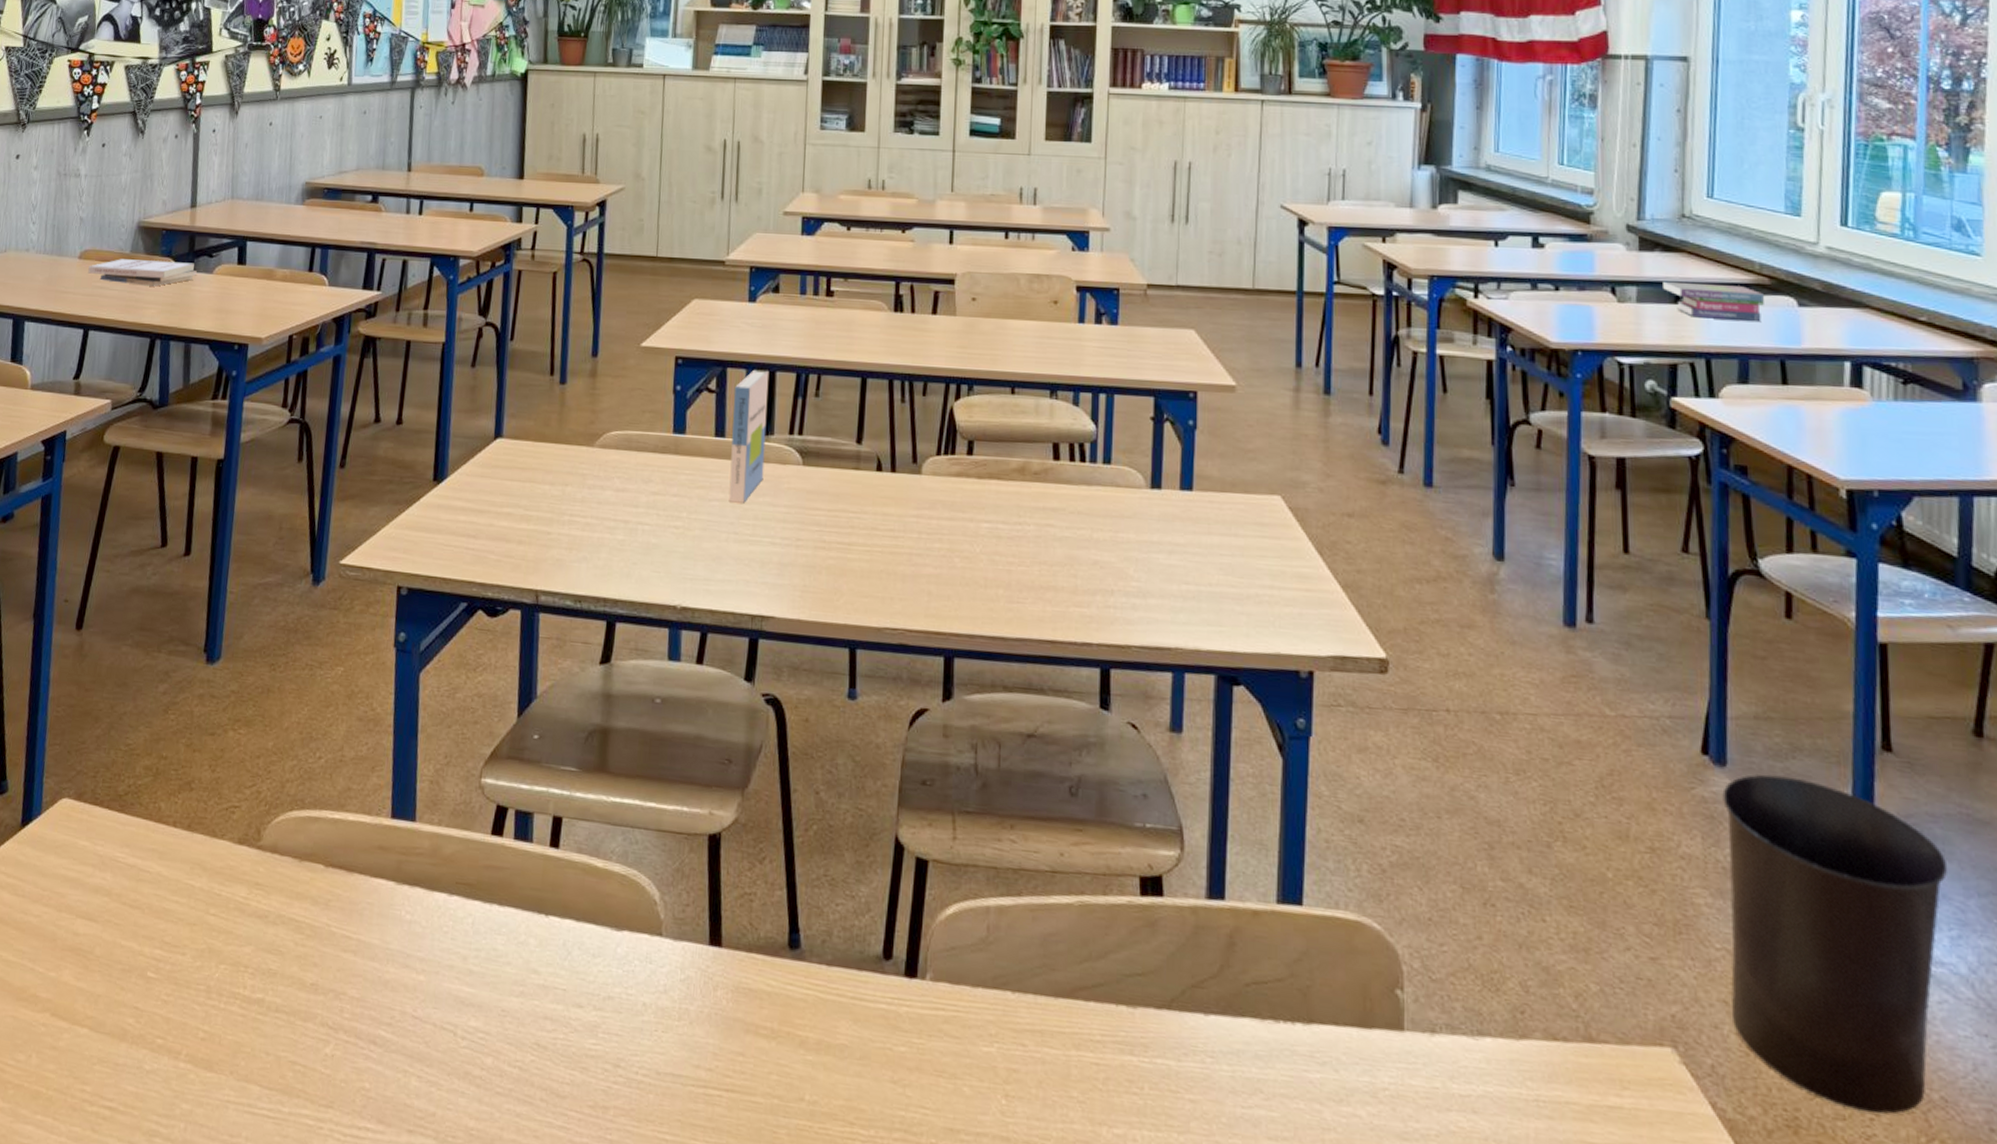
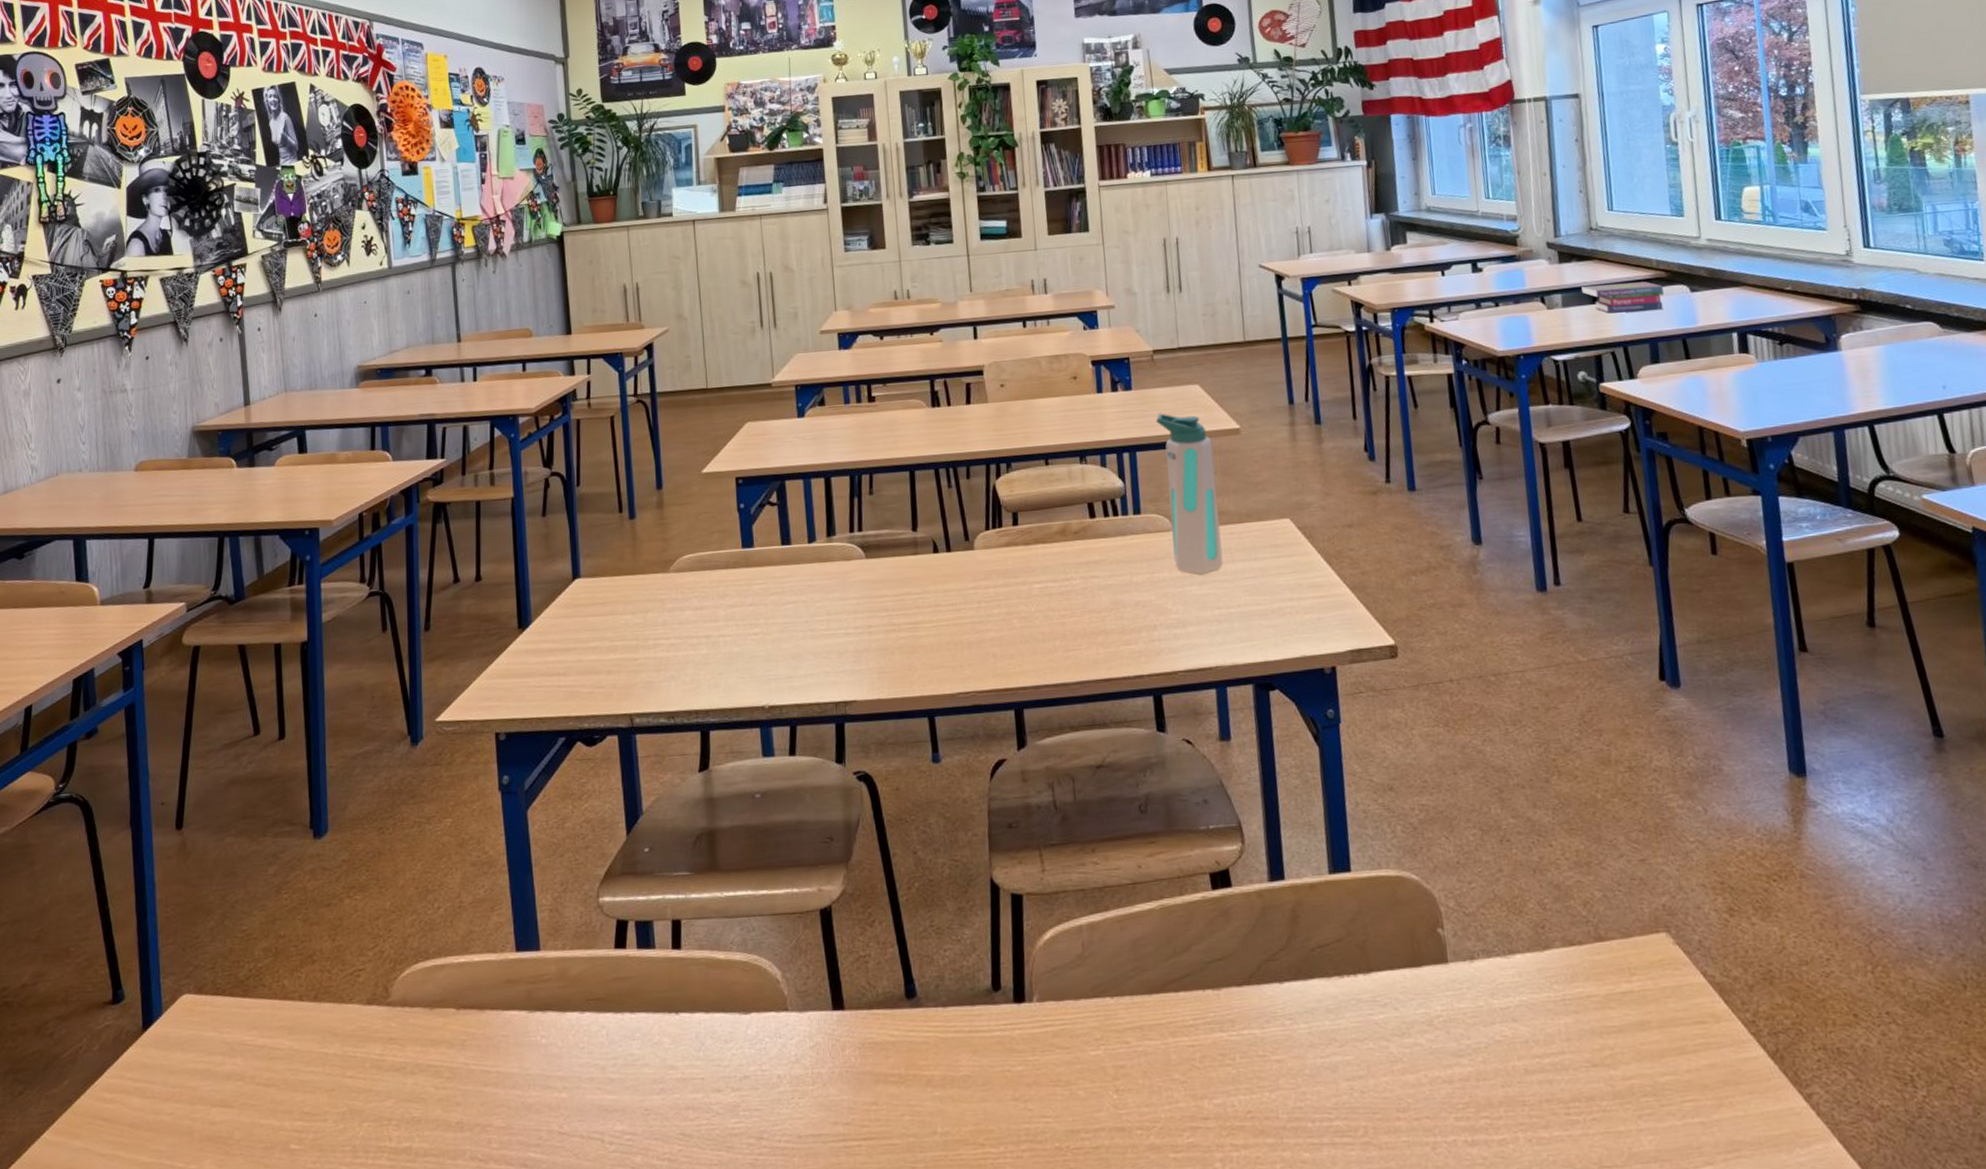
books: present [88,259,197,287] -> none [146,458,258,489]
book: present [728,369,768,505] -> none [794,477,831,604]
water bottle: none [1141,355,1201,544] -> present [1156,413,1224,576]
waste bin: present [1722,774,1948,1114] -> none [1680,686,1866,955]

